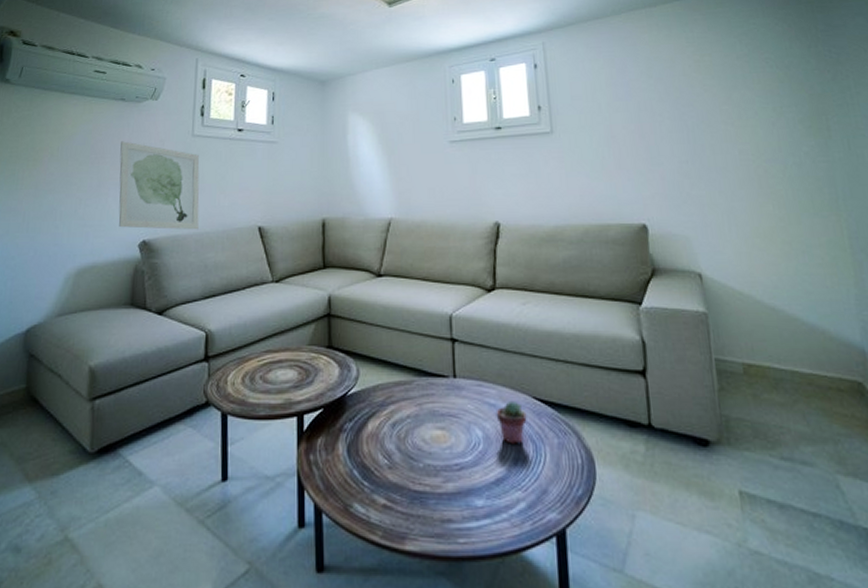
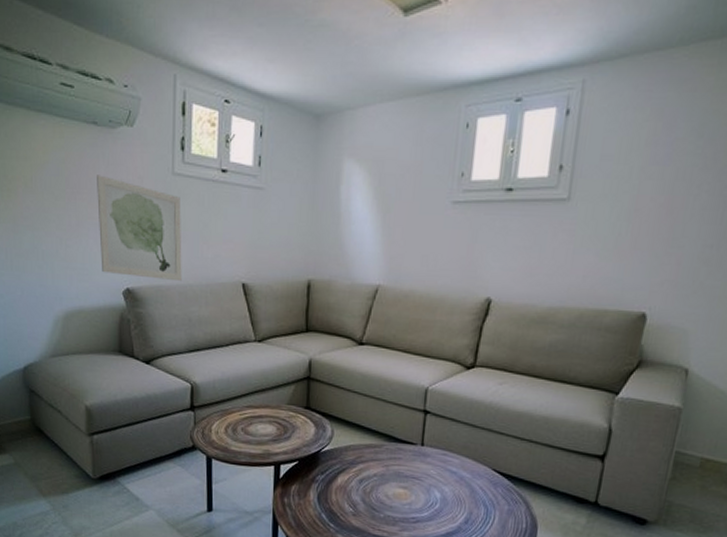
potted succulent: present [496,402,527,444] -> none [455,471,484,507]

